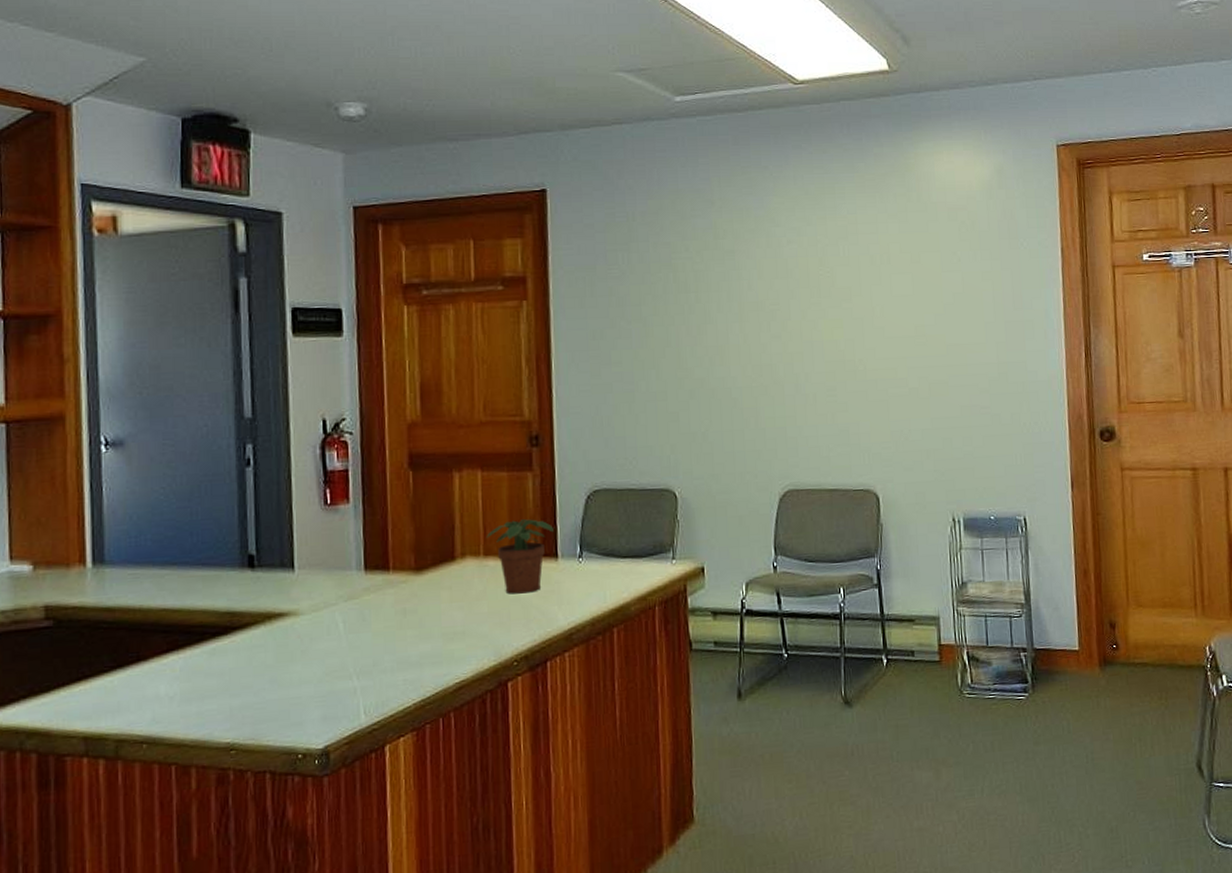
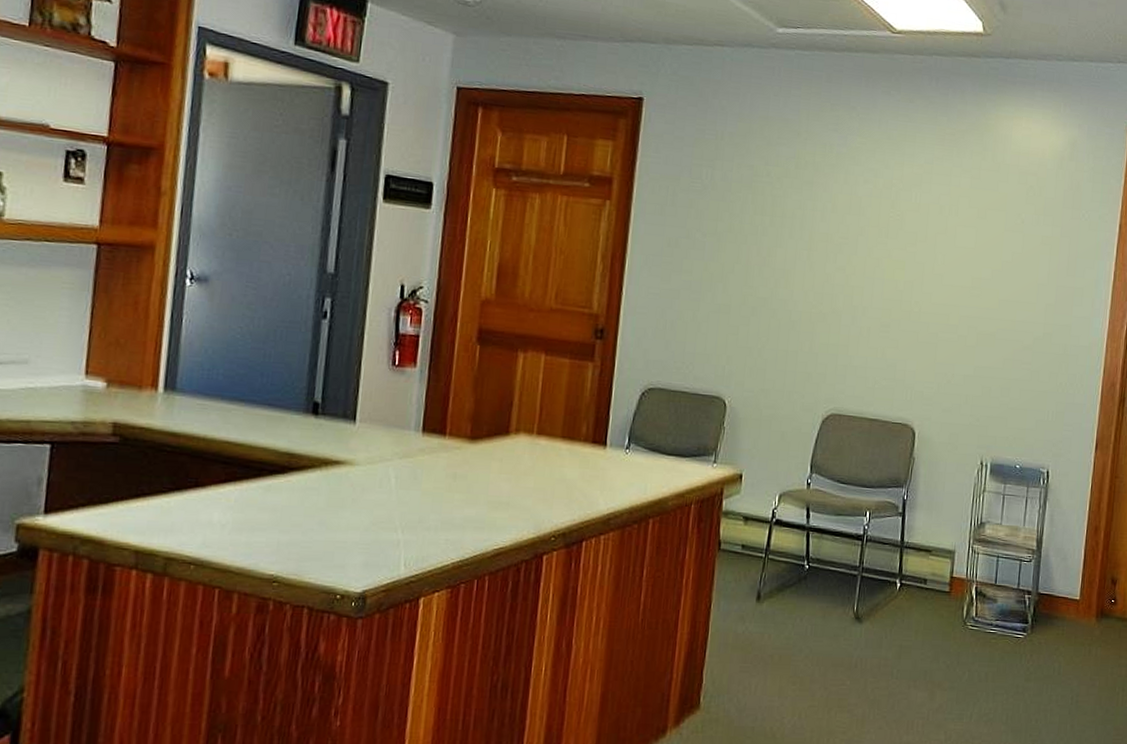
potted plant: present [486,519,554,594] -> none [541,405,606,475]

